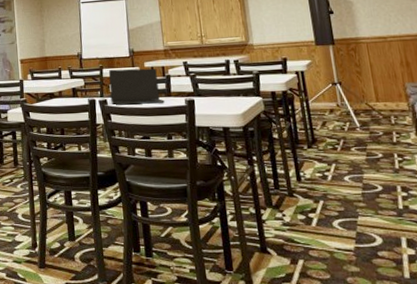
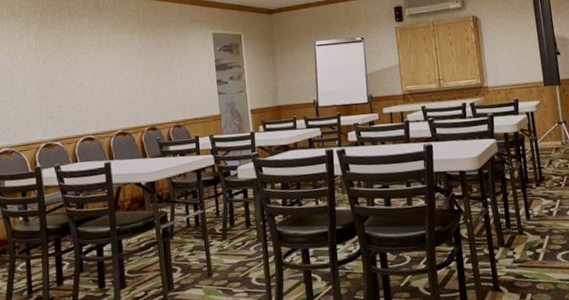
laptop: present [108,68,165,105] -> none [346,114,404,155]

